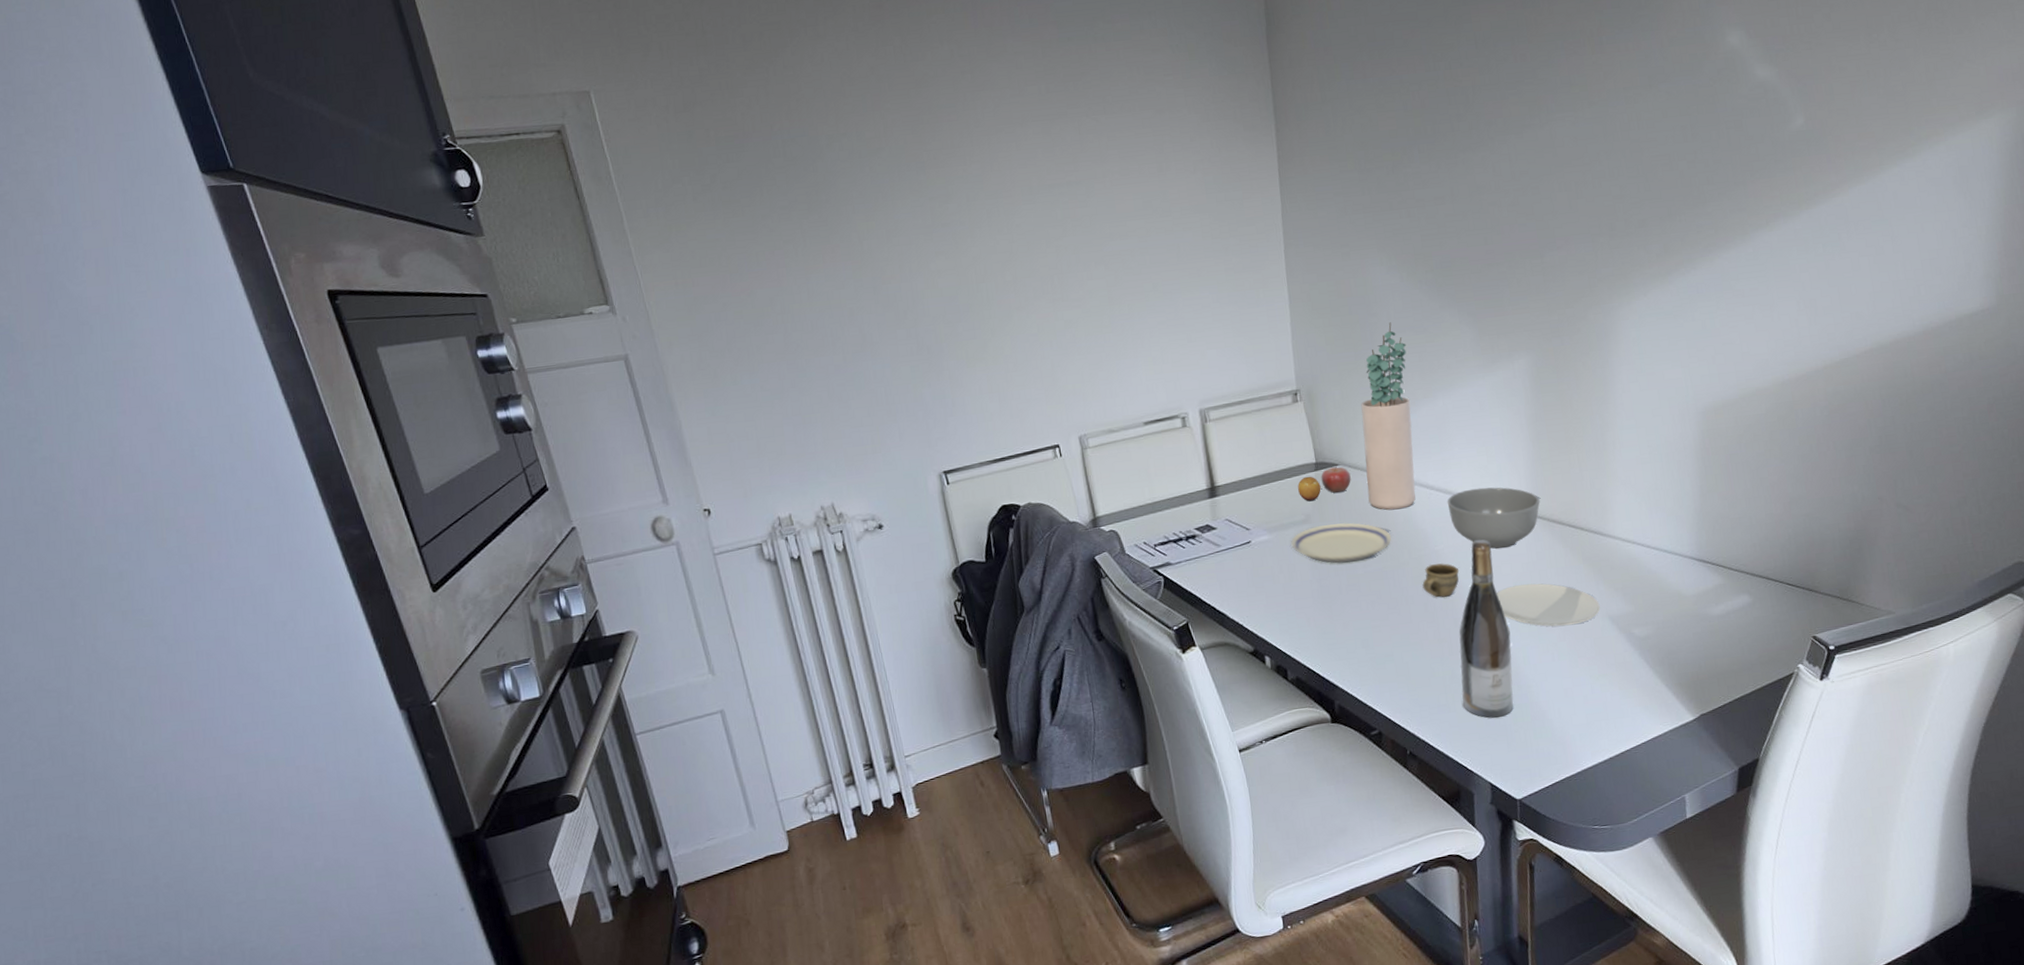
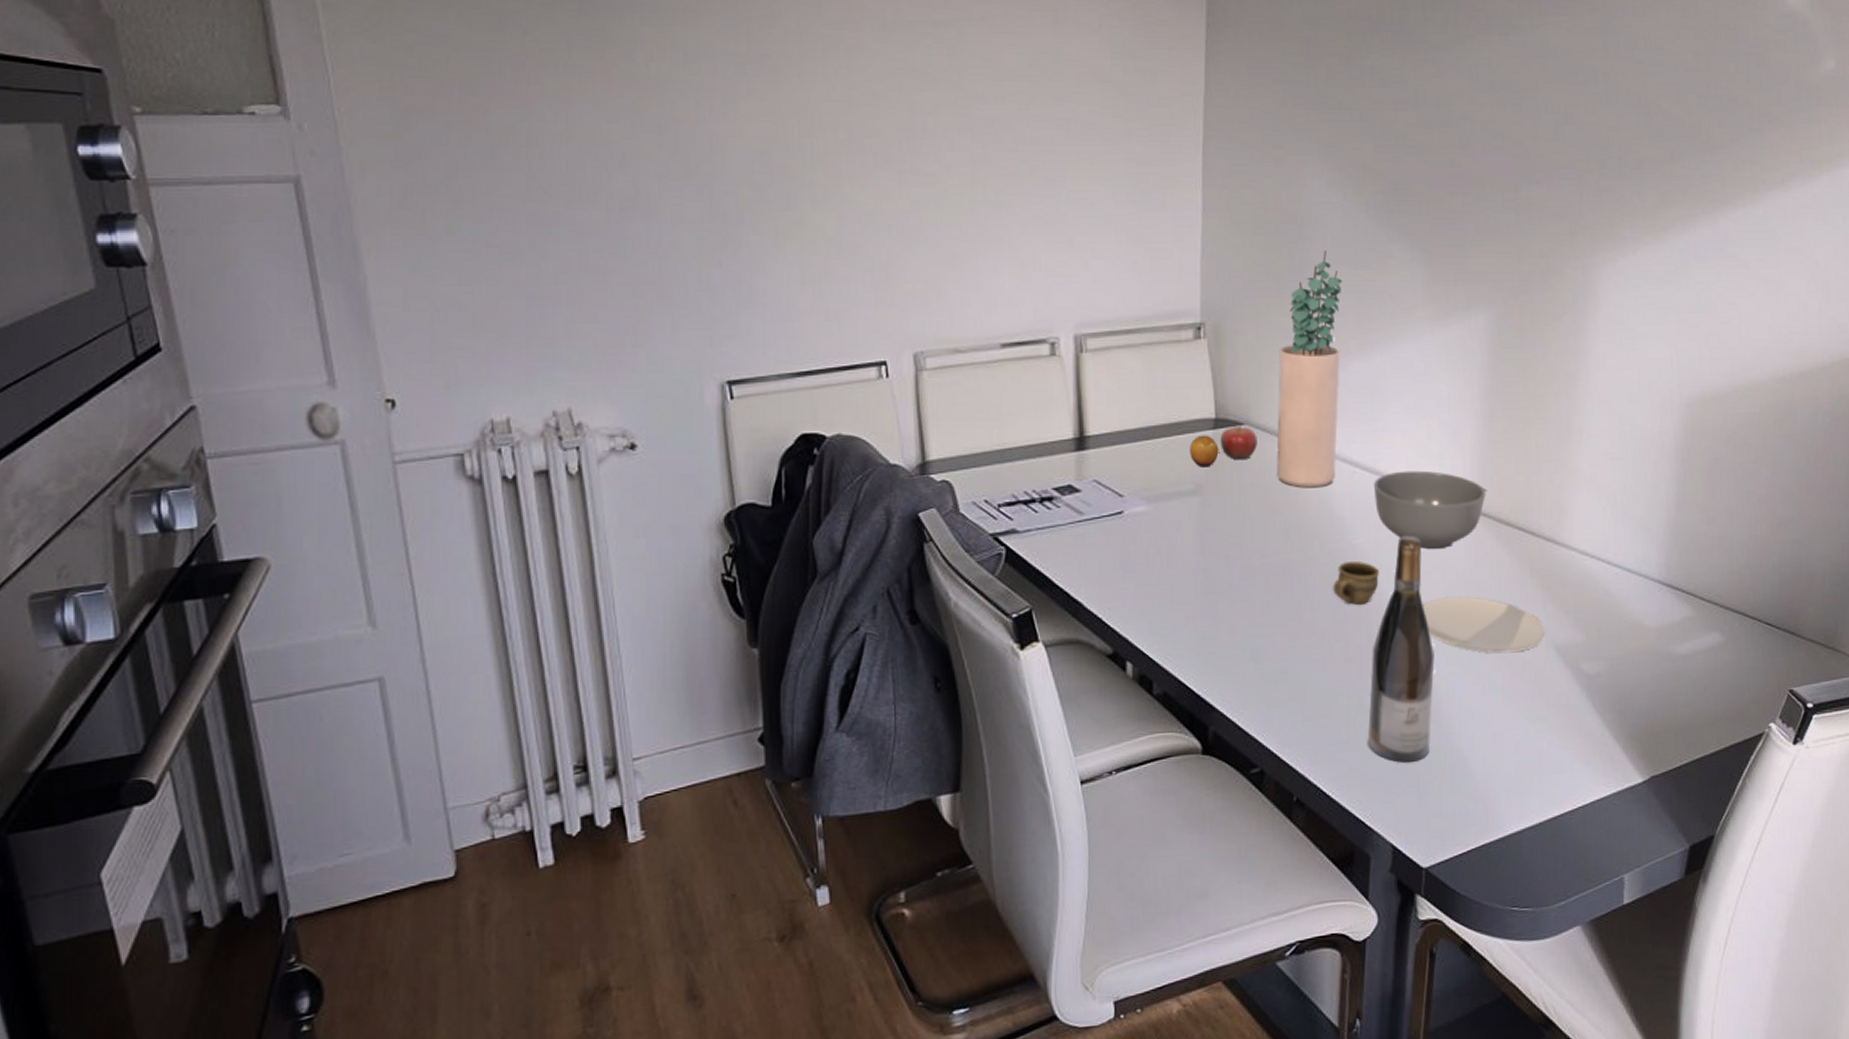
plate: present [1291,522,1392,563] -> none [1174,498,1301,551]

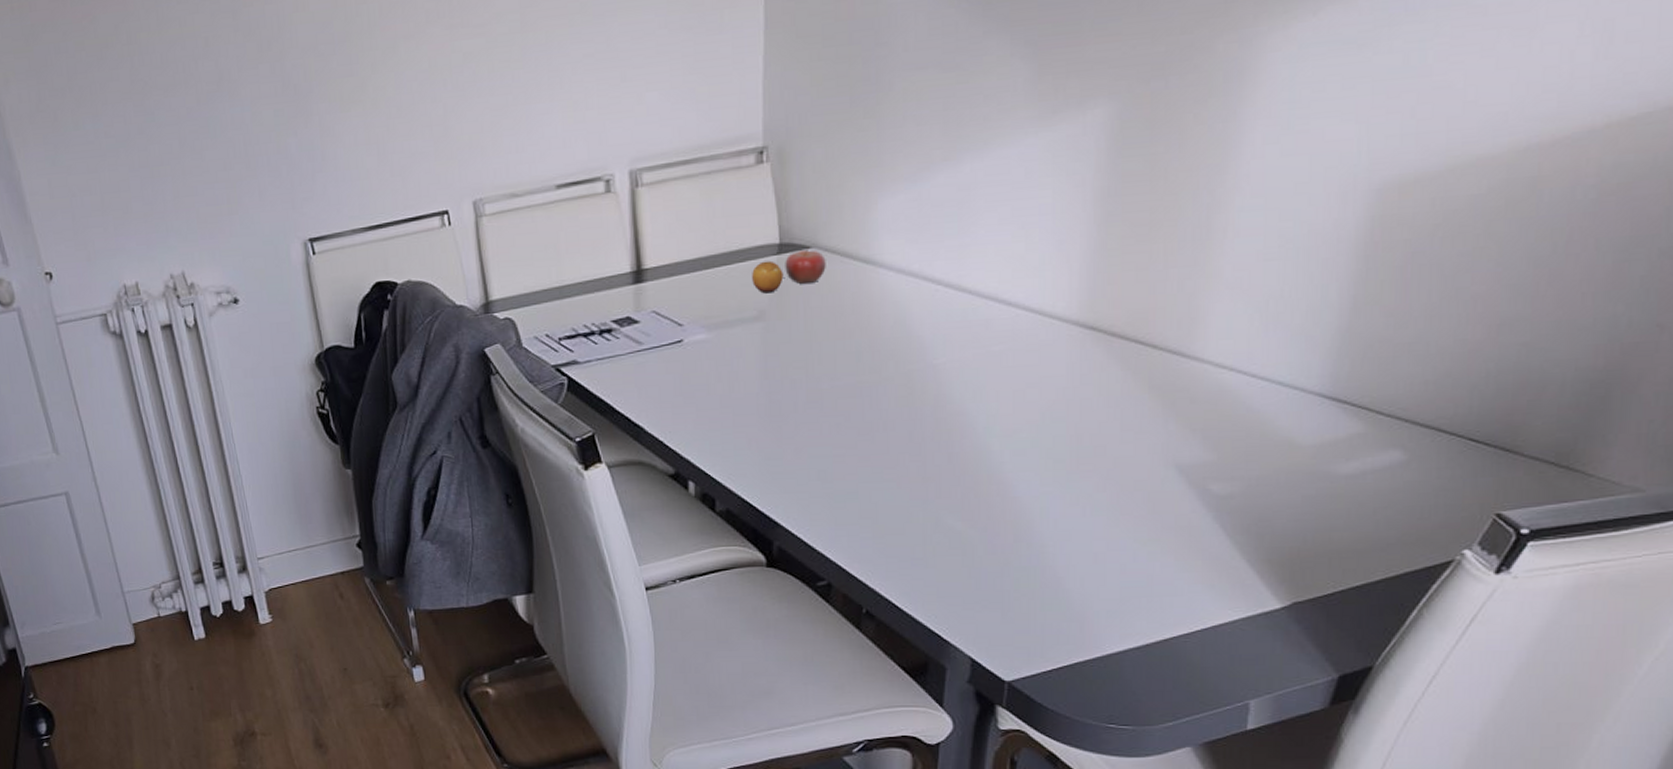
vase: present [1276,250,1343,488] -> none [847,55,927,309]
cup: present [1333,561,1379,606] -> none [909,381,963,426]
wine bottle: present [1367,536,1435,763] -> none [945,354,1026,580]
bowl: present [1373,470,1486,549] -> none [958,284,1097,367]
plate: present [1423,596,1546,654] -> none [1014,415,1165,474]

